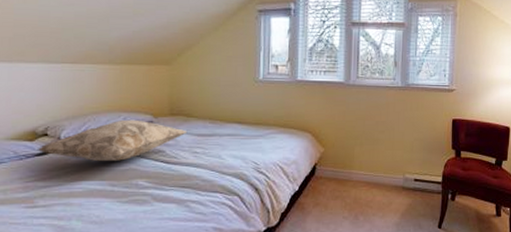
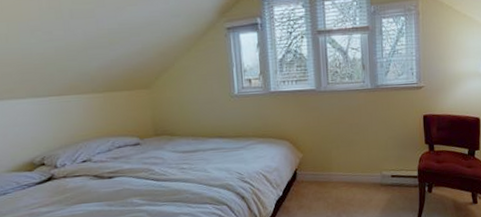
decorative pillow: present [37,119,188,161] -> none [36,142,173,185]

